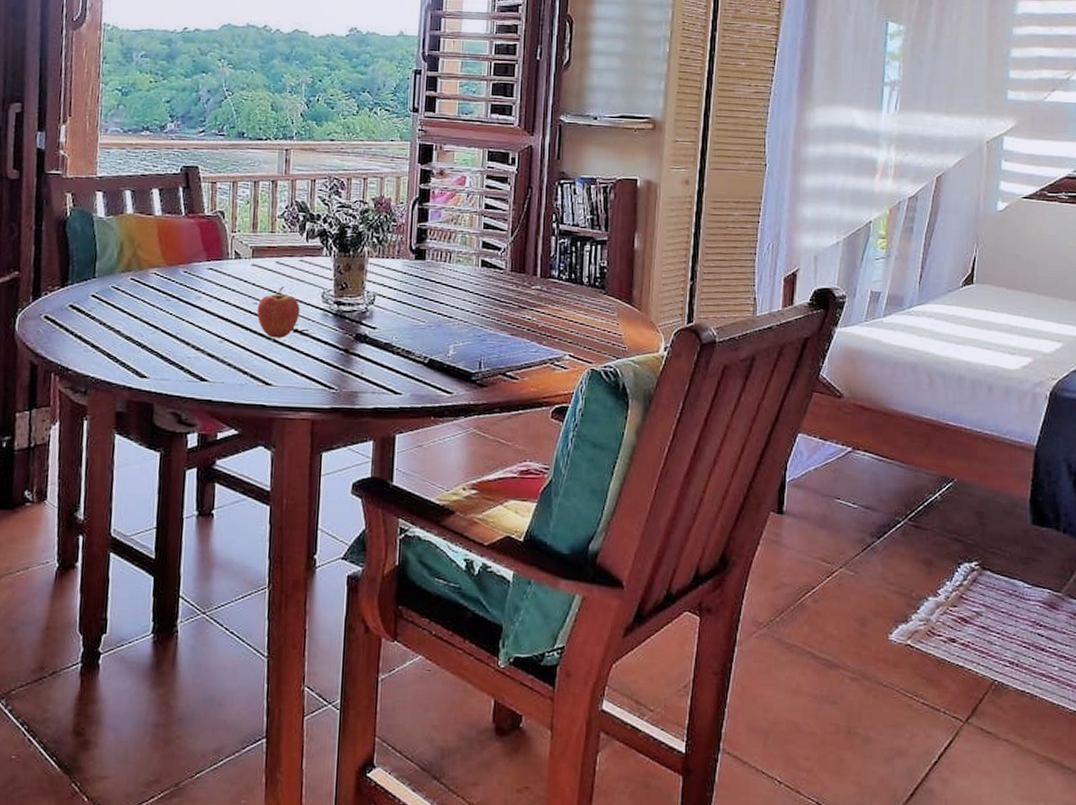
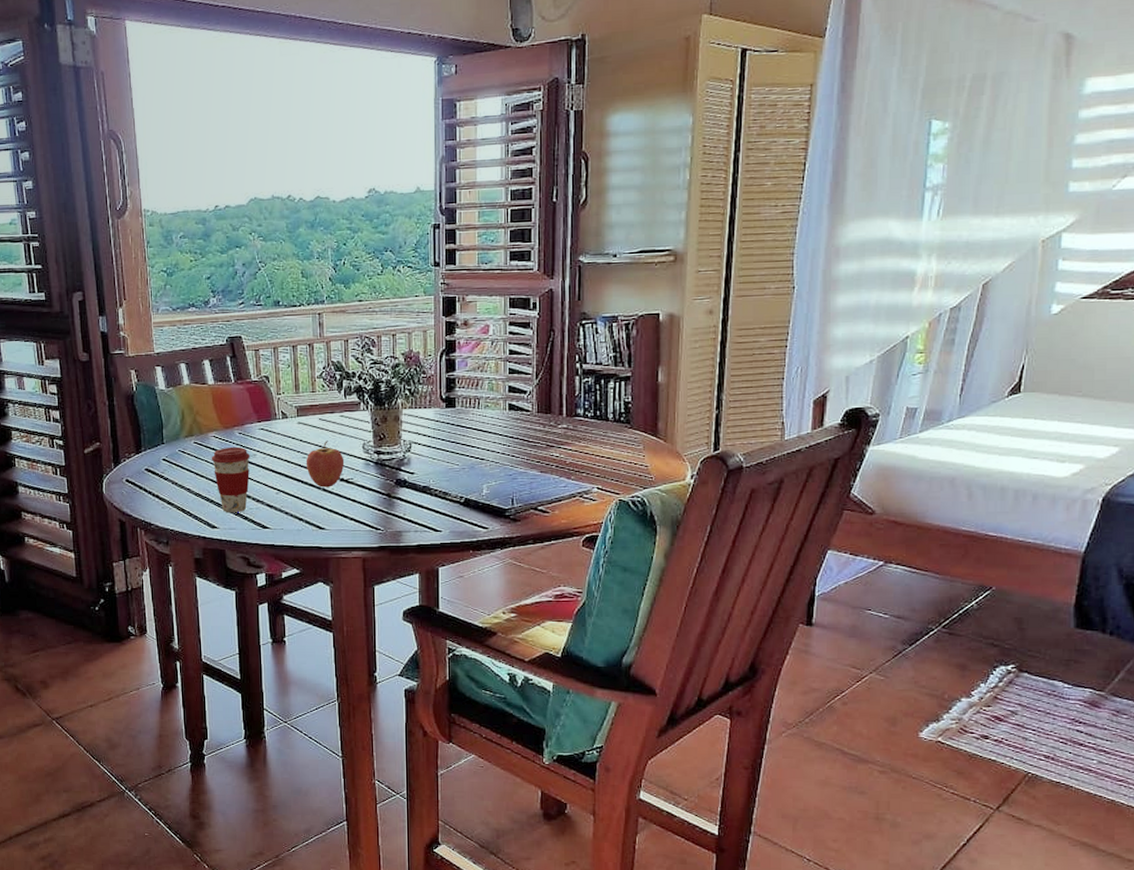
coffee cup: none [148,286,194,362] -> present [211,446,250,513]

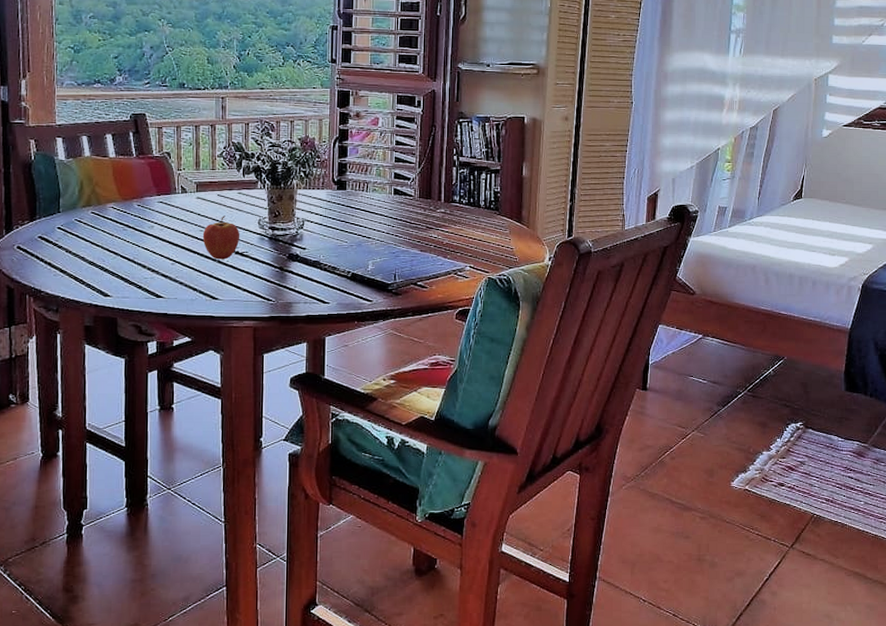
coffee cup: present [211,446,250,513] -> none [108,218,148,282]

